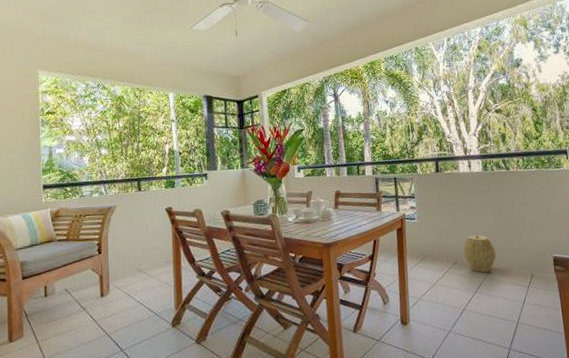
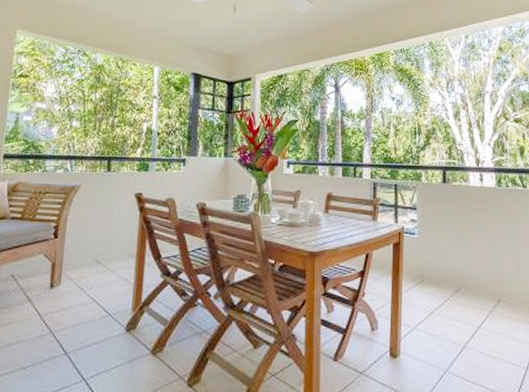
woven basket: present [463,234,496,273] -> none [468,259,506,306]

